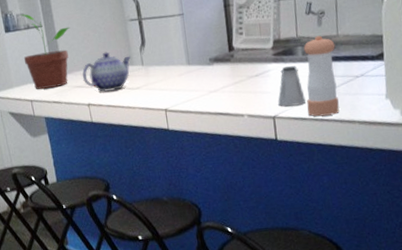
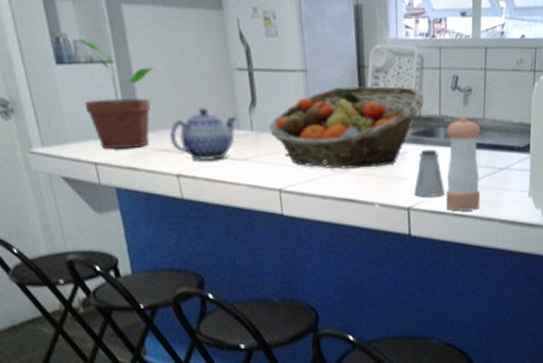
fruit basket: none [156,16,283,90] -> present [269,86,425,169]

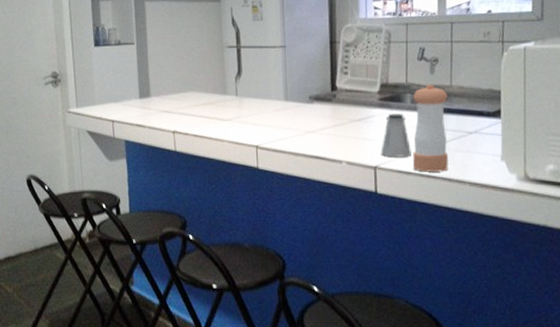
potted plant: present [80,41,154,149] -> none [110,29,164,110]
teapot: present [170,108,236,162] -> none [171,77,224,121]
fruit basket: present [269,86,425,169] -> none [251,57,392,130]

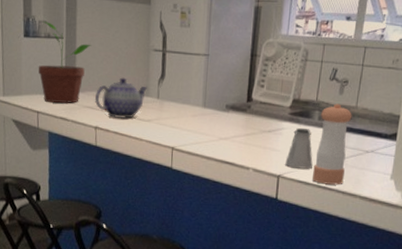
potted plant: none [110,29,164,110] -> present [38,21,92,103]
teapot: none [171,77,224,121] -> present [95,77,147,119]

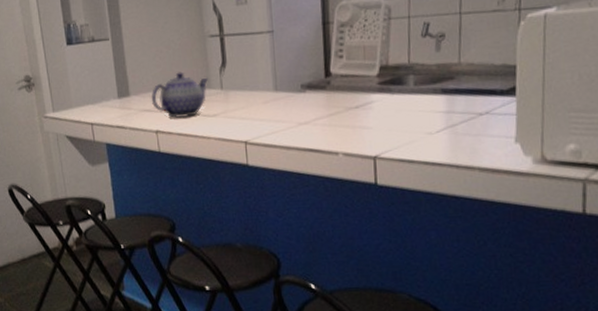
potted plant: present [38,21,92,103] -> none [85,24,141,111]
saltshaker: present [285,128,313,169] -> none [381,98,415,146]
pepper shaker: present [311,103,352,185] -> none [415,62,456,160]

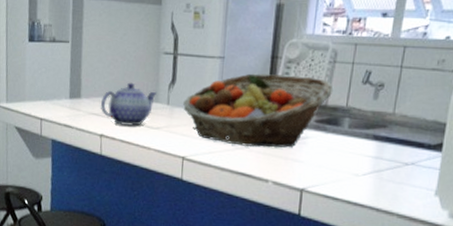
fruit basket: none [237,37,393,121] -> present [183,73,334,148]

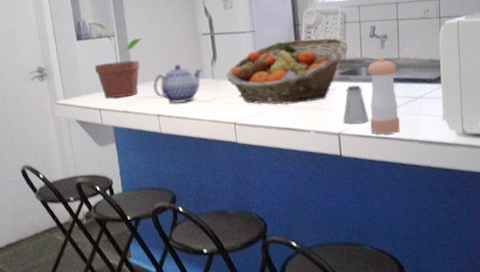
potted plant: none [42,25,99,110] -> present [93,23,143,98]
saltshaker: none [309,137,342,183] -> present [343,85,369,124]
pepper shaker: none [340,109,389,202] -> present [368,57,400,135]

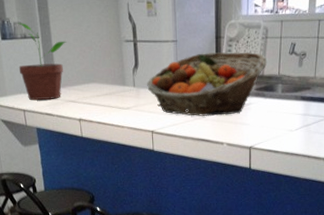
teapot: present [153,64,202,104] -> none [76,70,123,110]
saltshaker: present [343,85,369,124] -> none [255,102,280,139]
pepper shaker: present [368,57,400,135] -> none [280,75,312,151]

